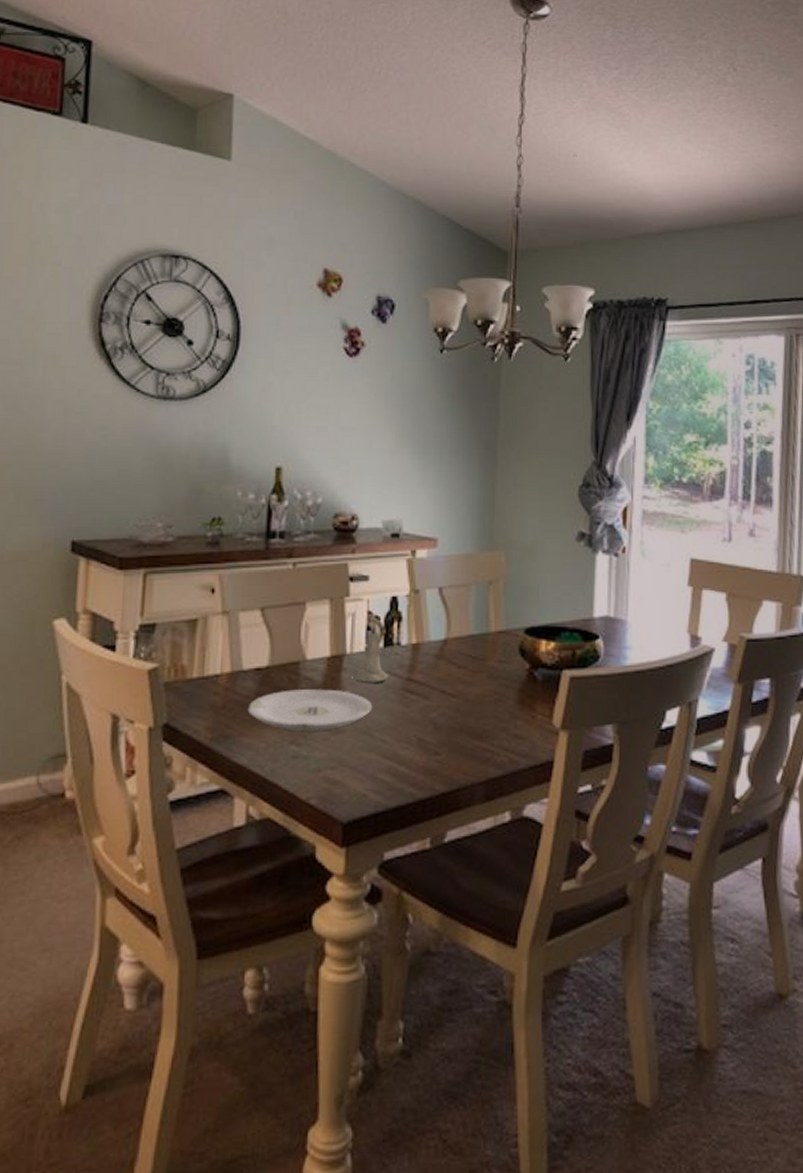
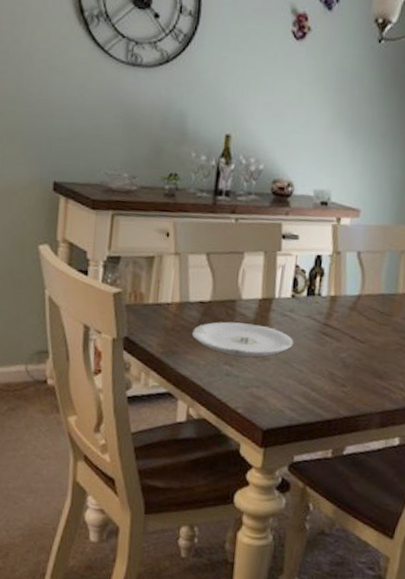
candle: present [353,620,390,683] -> none [279,273,310,324]

